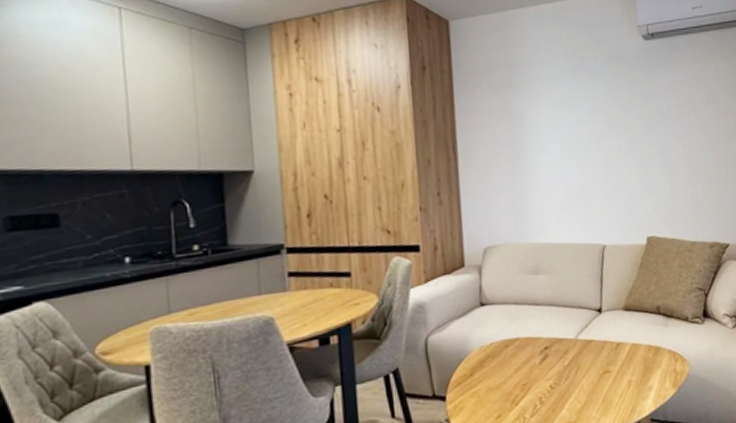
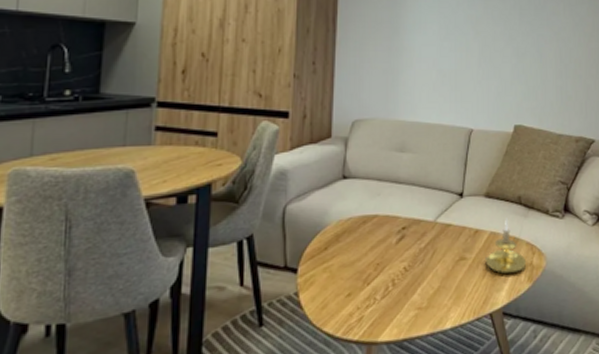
candle holder: none [629,328,670,383] -> present [485,217,526,275]

